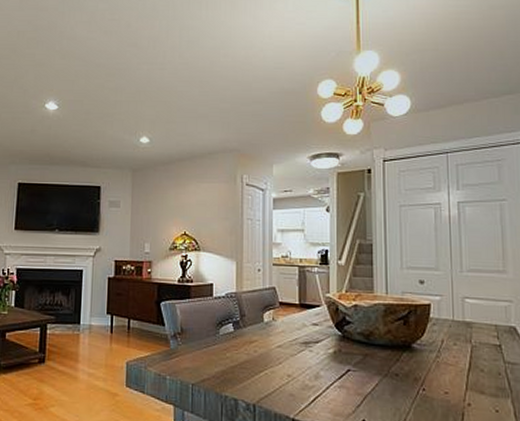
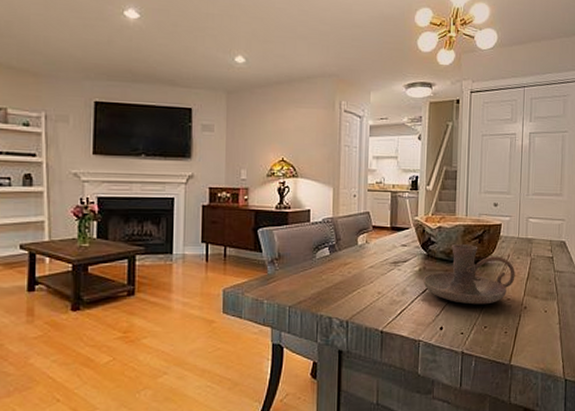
candle holder: none [339,324,453,397] -> present [423,243,515,305]

